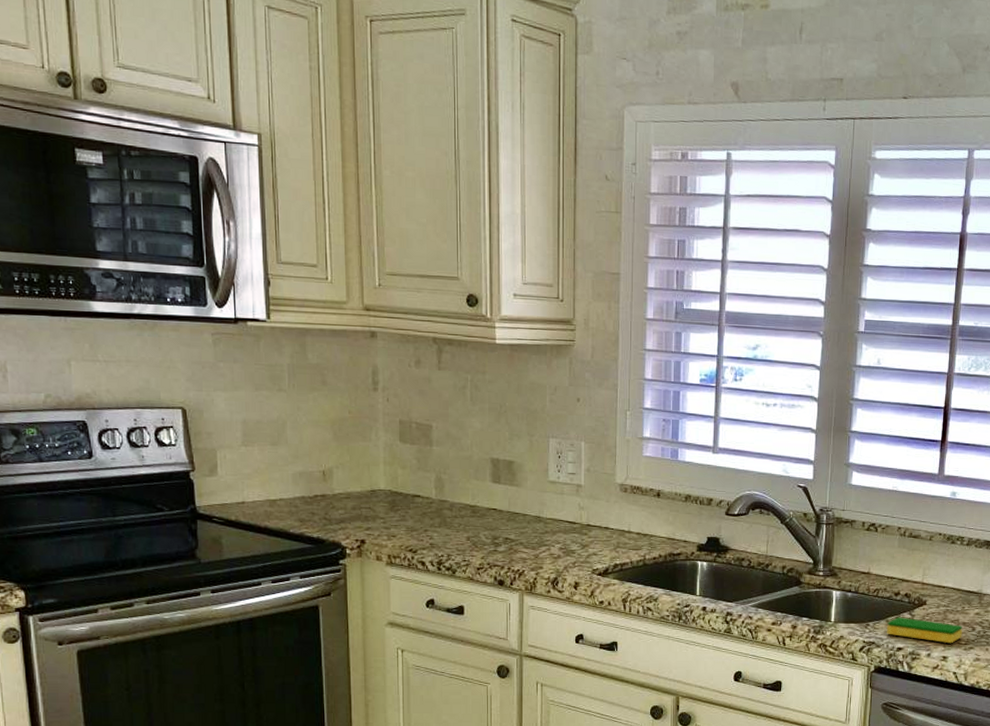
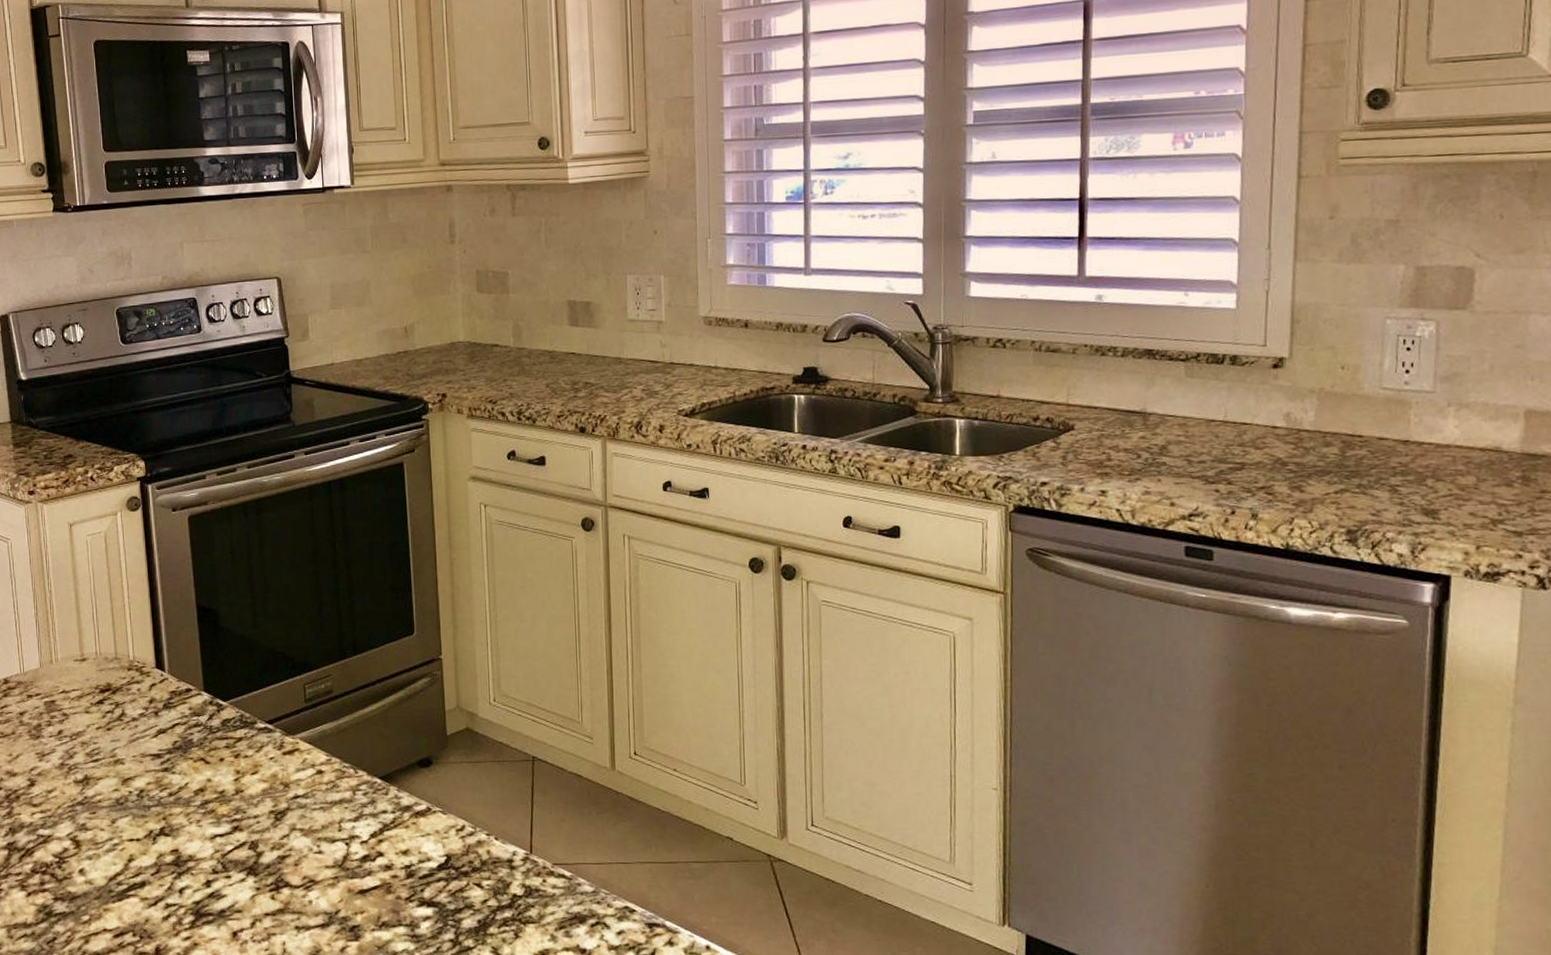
dish sponge: present [887,617,962,644] -> none [1026,445,1124,475]

